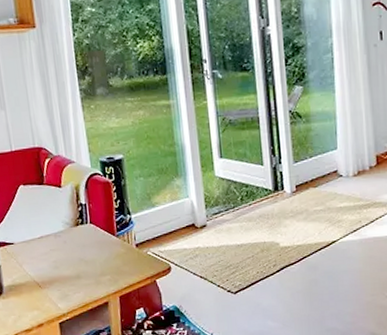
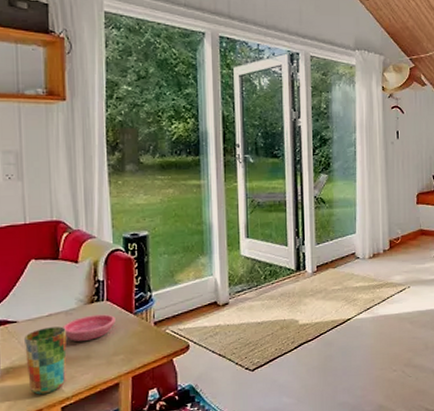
cup: none [21,248,61,311] -> present [25,326,67,395]
saucer: none [53,236,100,262] -> present [63,314,116,341]

